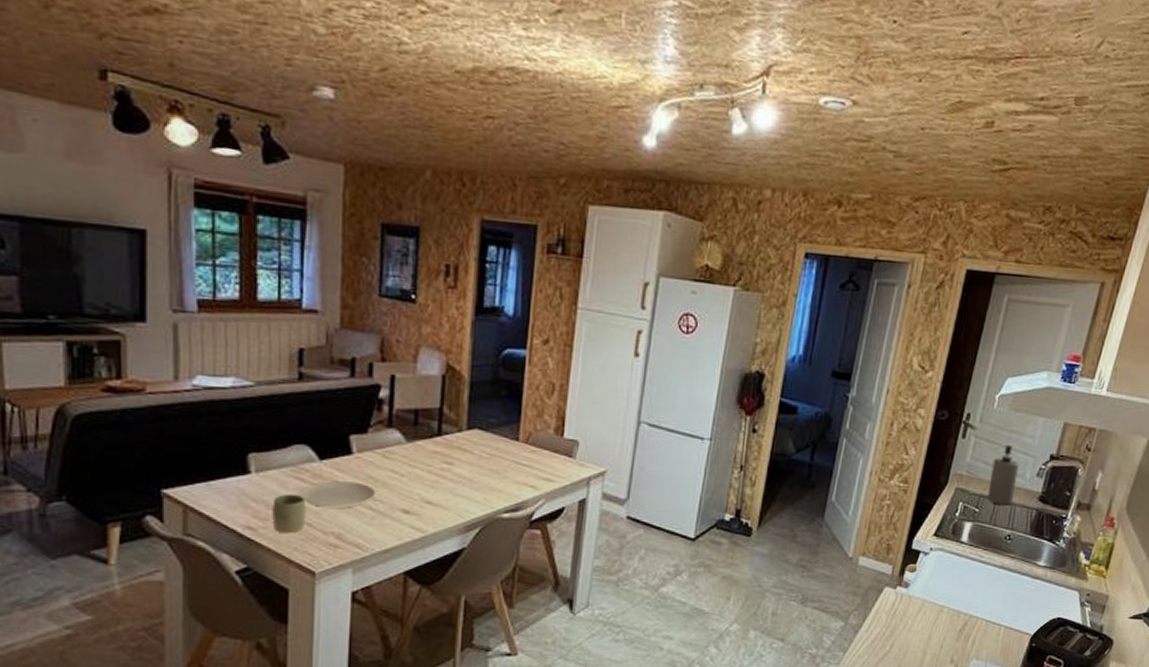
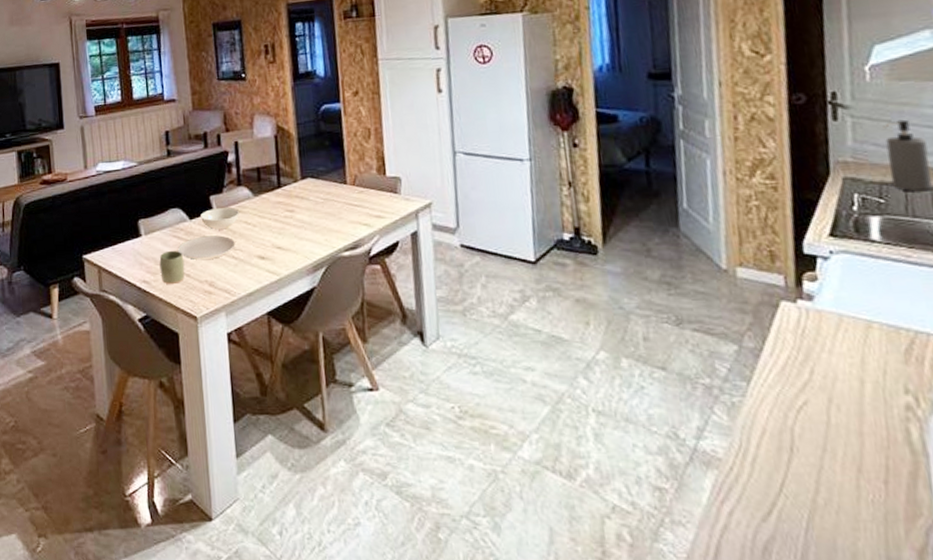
bowl: none [333,450,385,476] -> present [199,207,239,230]

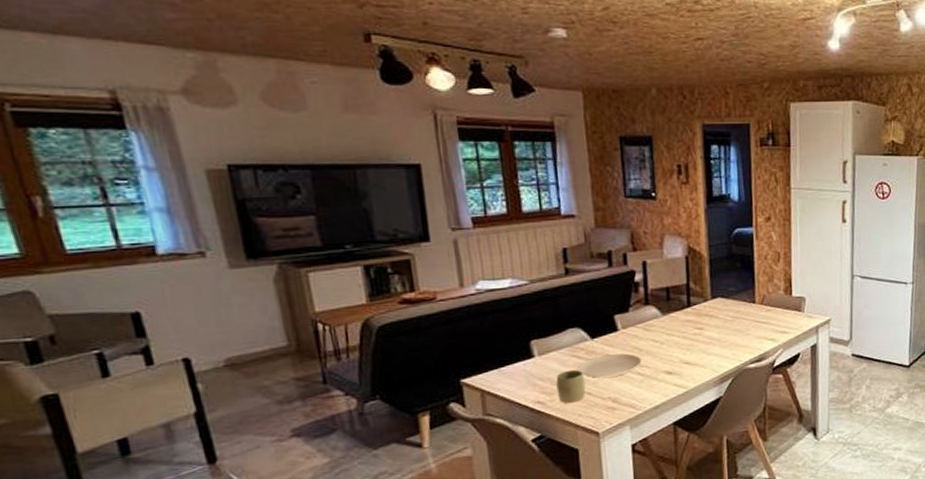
bowl: present [199,207,239,230] -> none [602,326,646,349]

